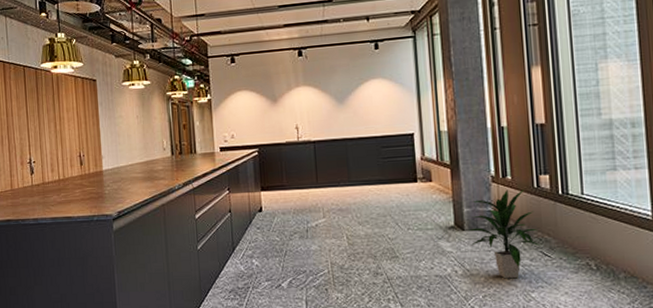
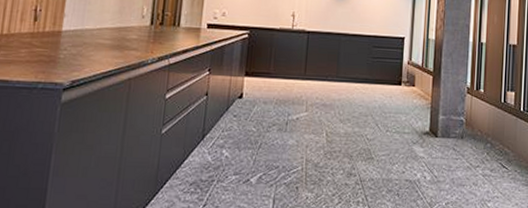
indoor plant: present [467,189,541,279] -> none [440,101,501,188]

